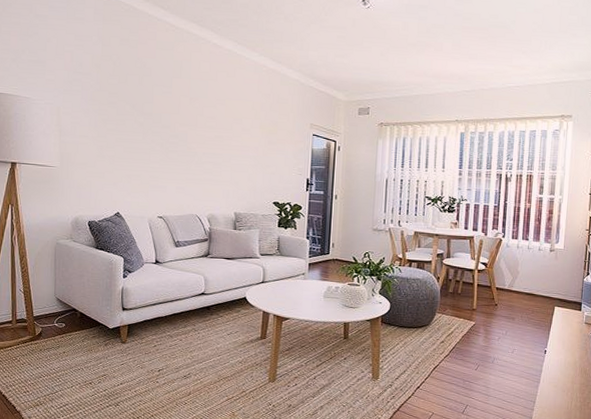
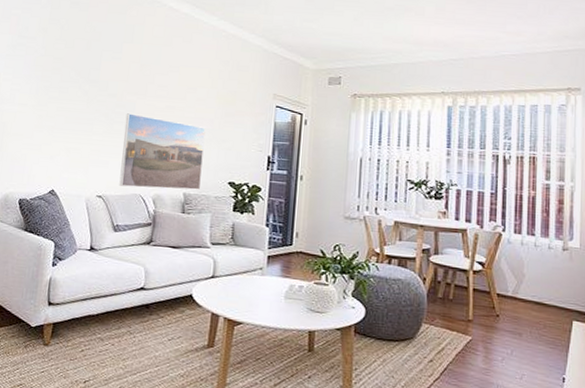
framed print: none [177,143,251,210] -> present [119,113,206,190]

